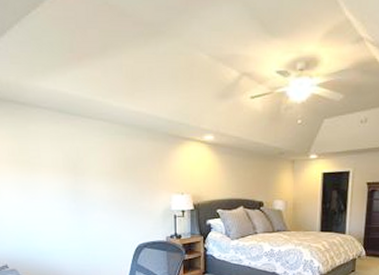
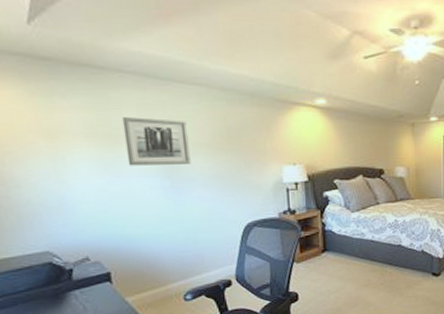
wall art: none [38,147,93,190] -> present [122,117,191,166]

